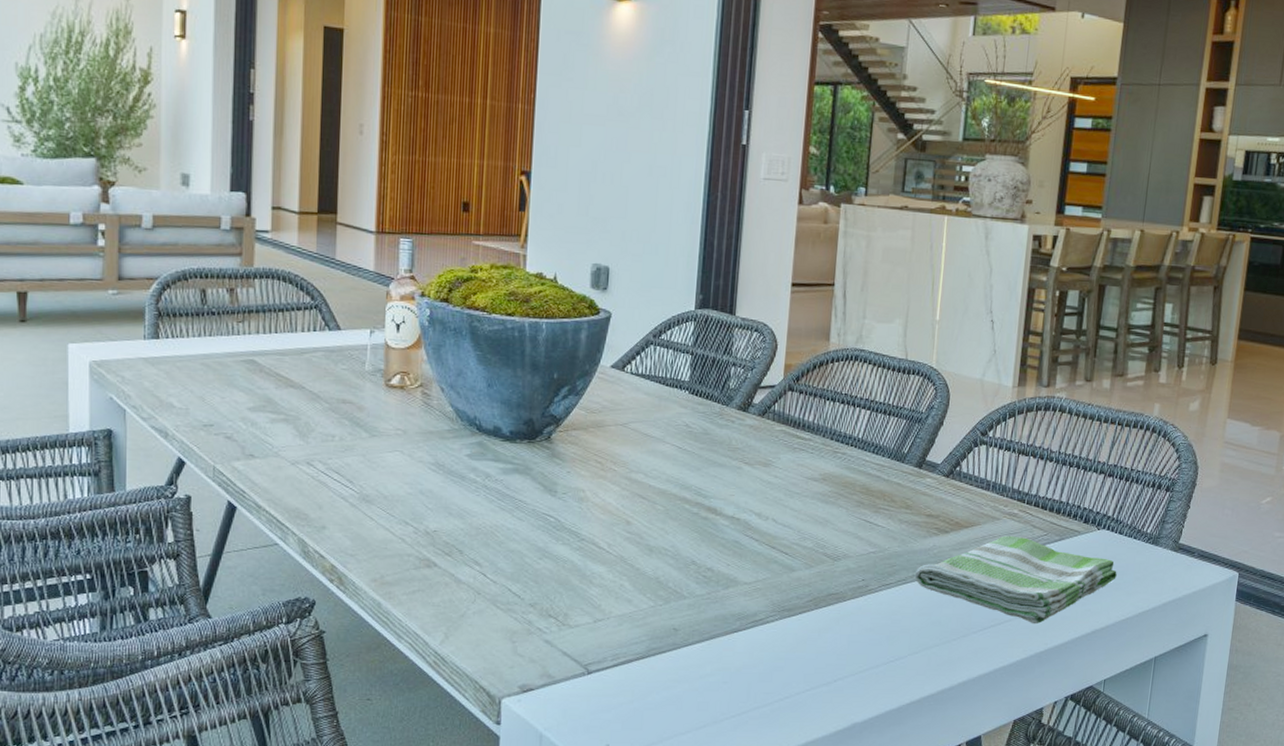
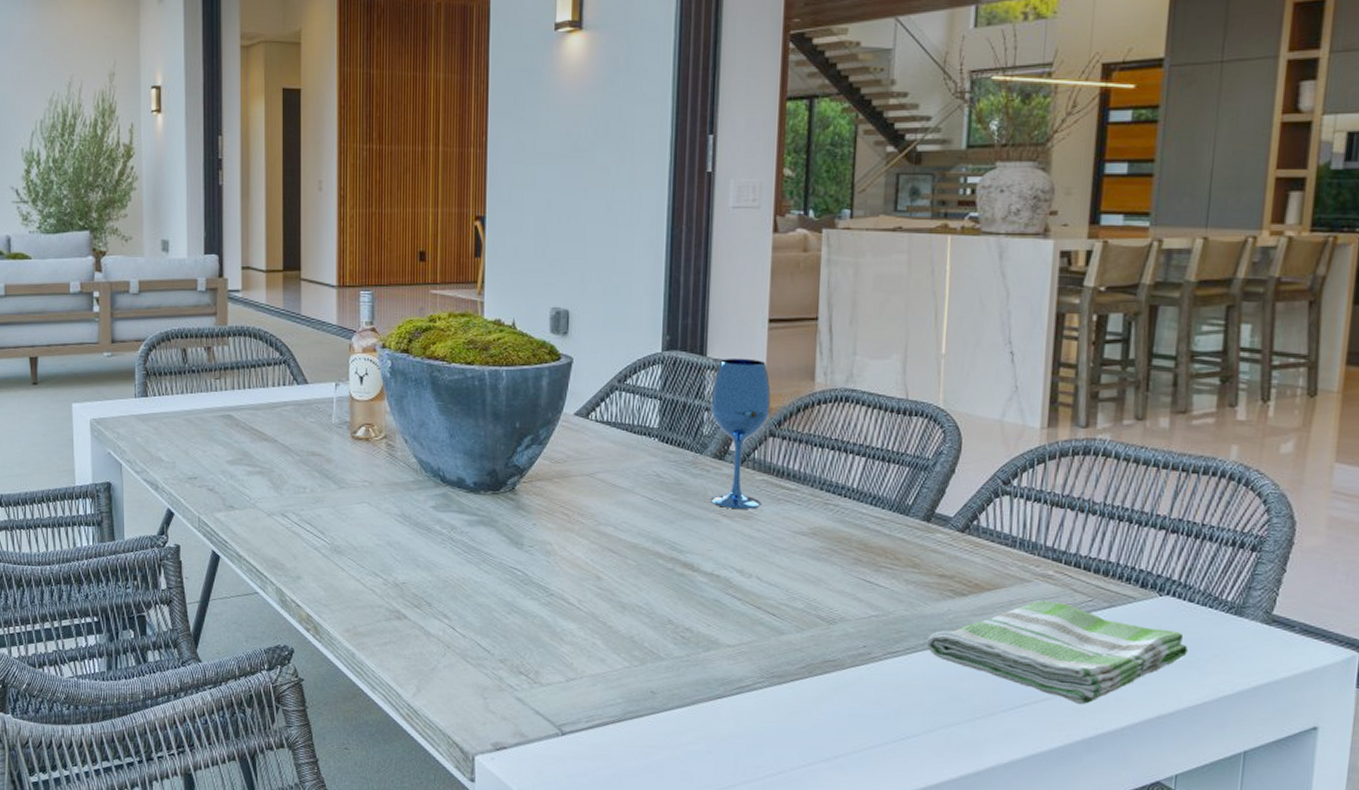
wineglass: none [733,317,791,457] -> present [709,357,771,509]

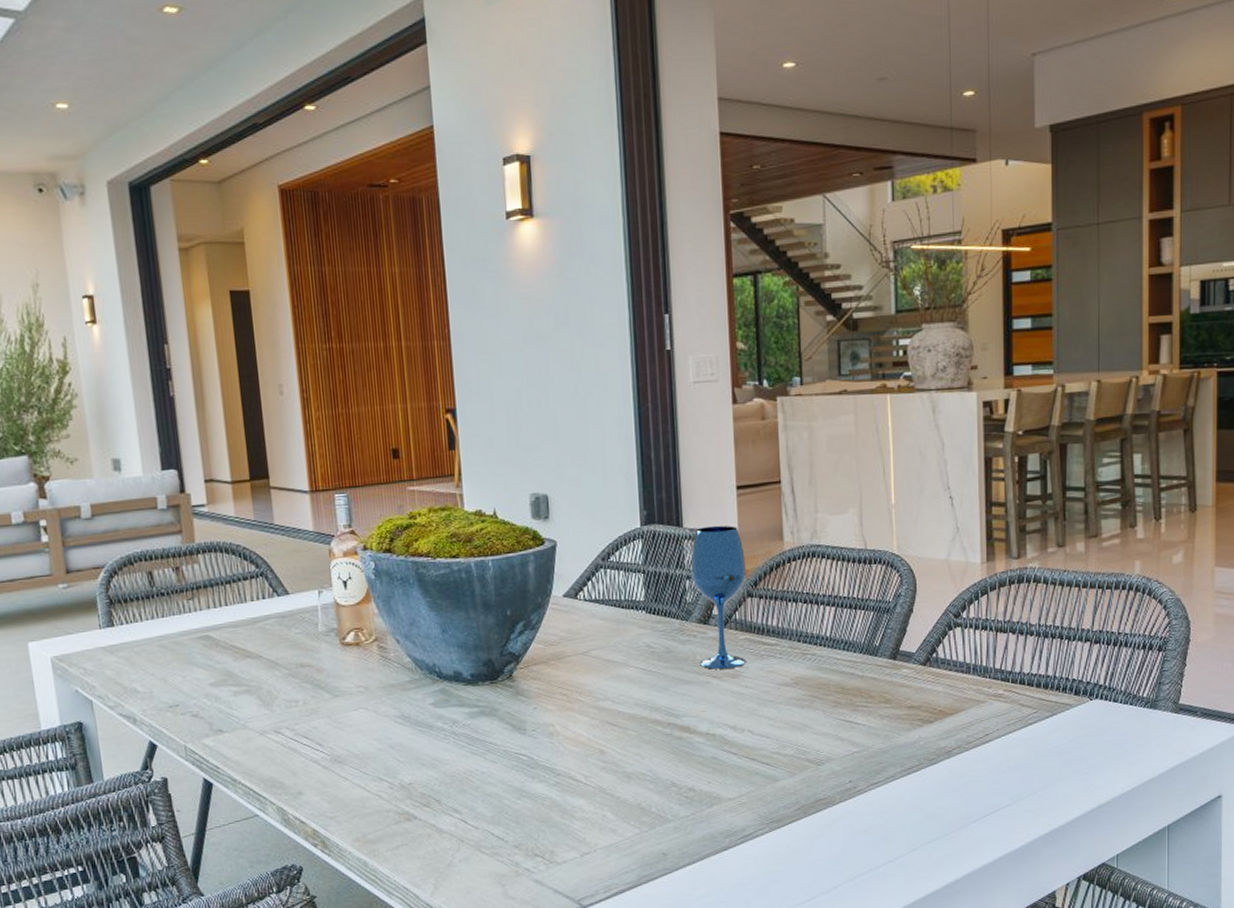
dish towel: present [926,600,1188,705] -> none [903,717,1116,806]

